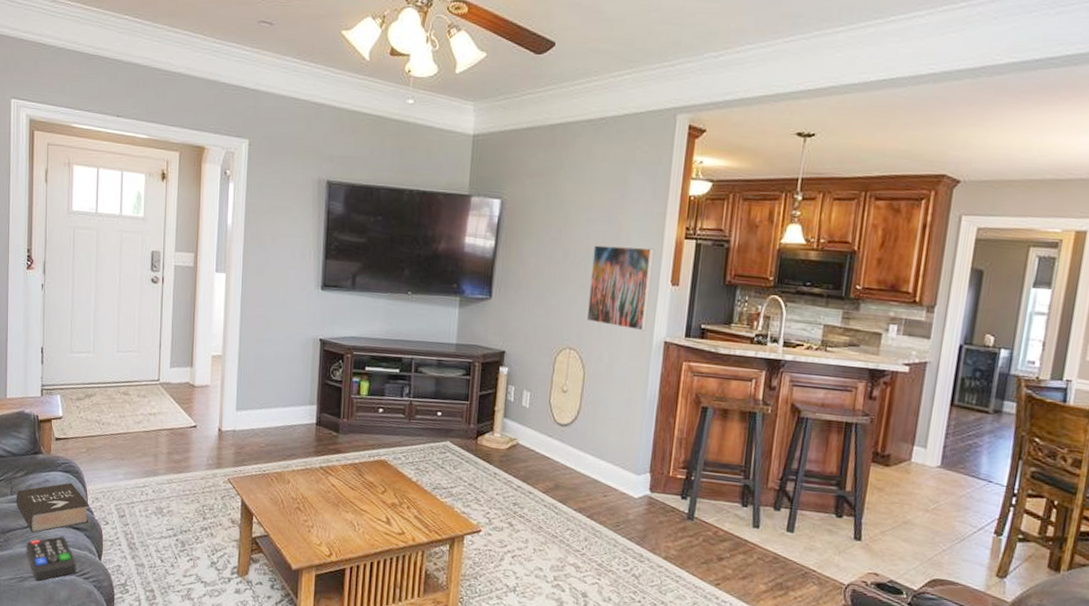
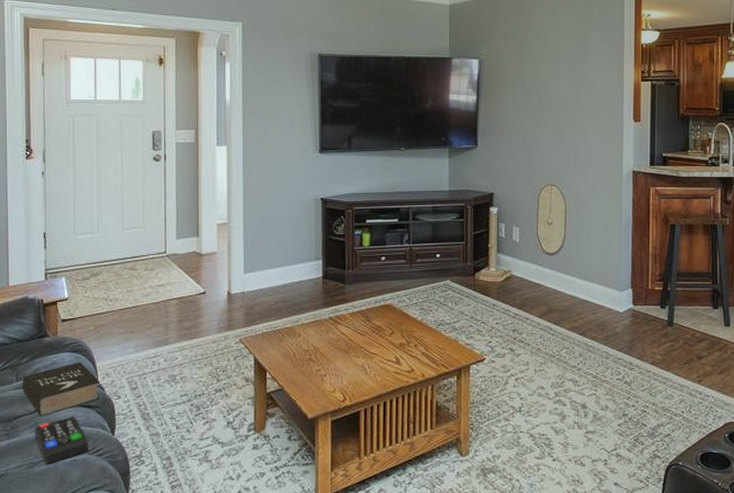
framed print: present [587,245,655,331] -> none [564,91,617,164]

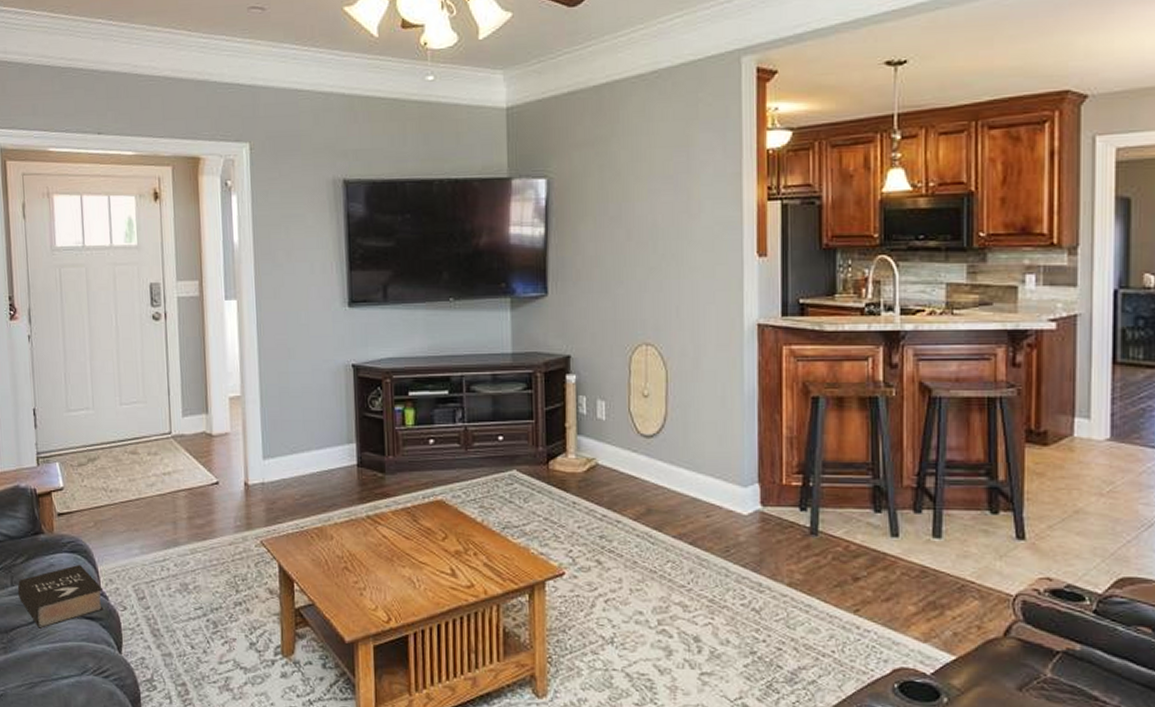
remote control: present [35,416,89,465] -> none [33,628,94,686]

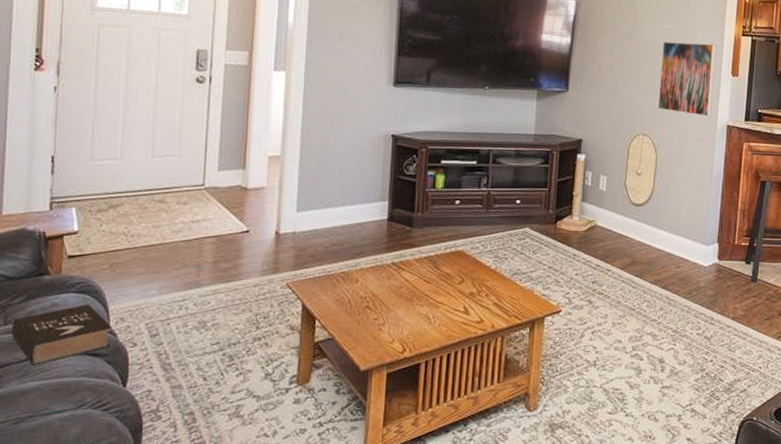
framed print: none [661,216,734,315] -> present [658,41,717,117]

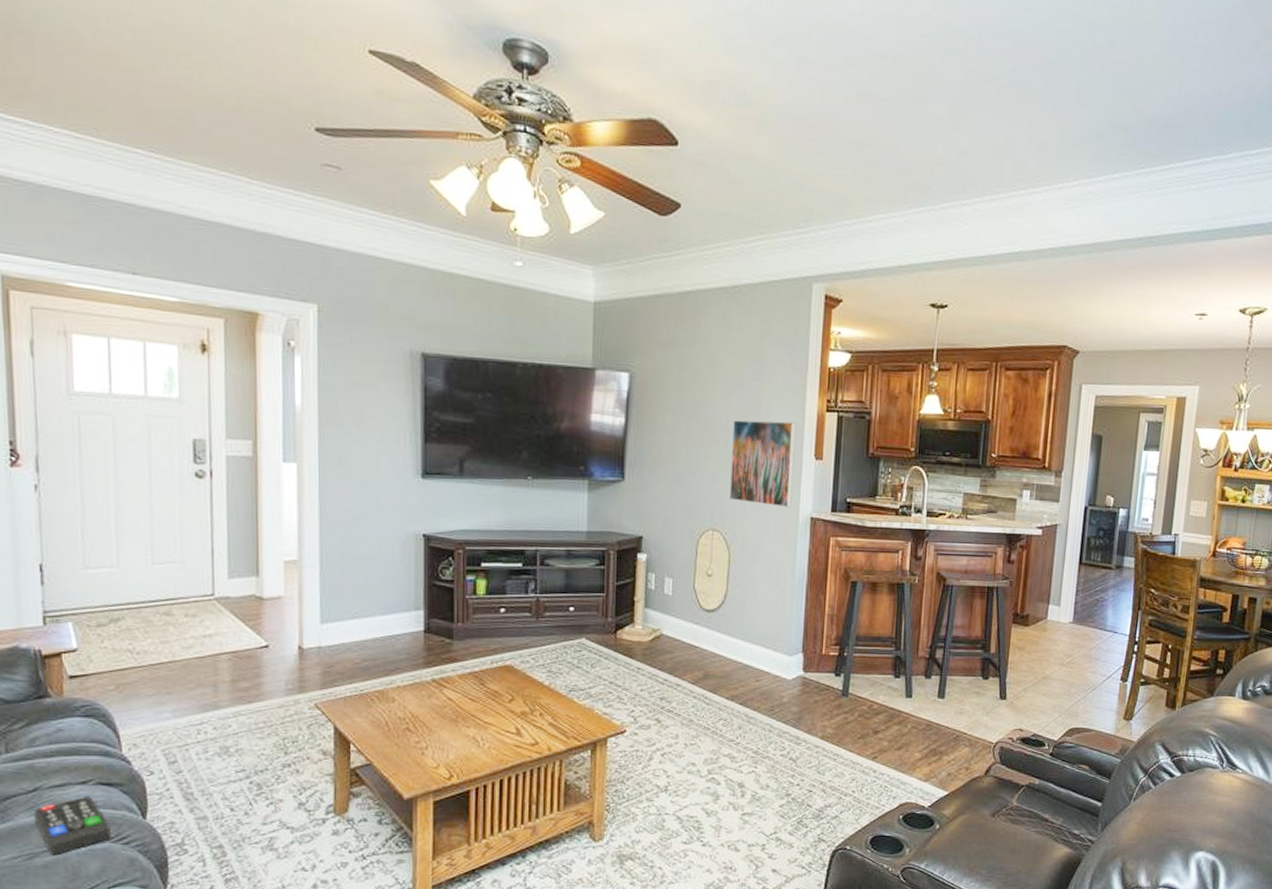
book: present [11,303,112,366] -> none [14,728,125,797]
remote control: none [24,365,93,421] -> present [34,795,111,856]

